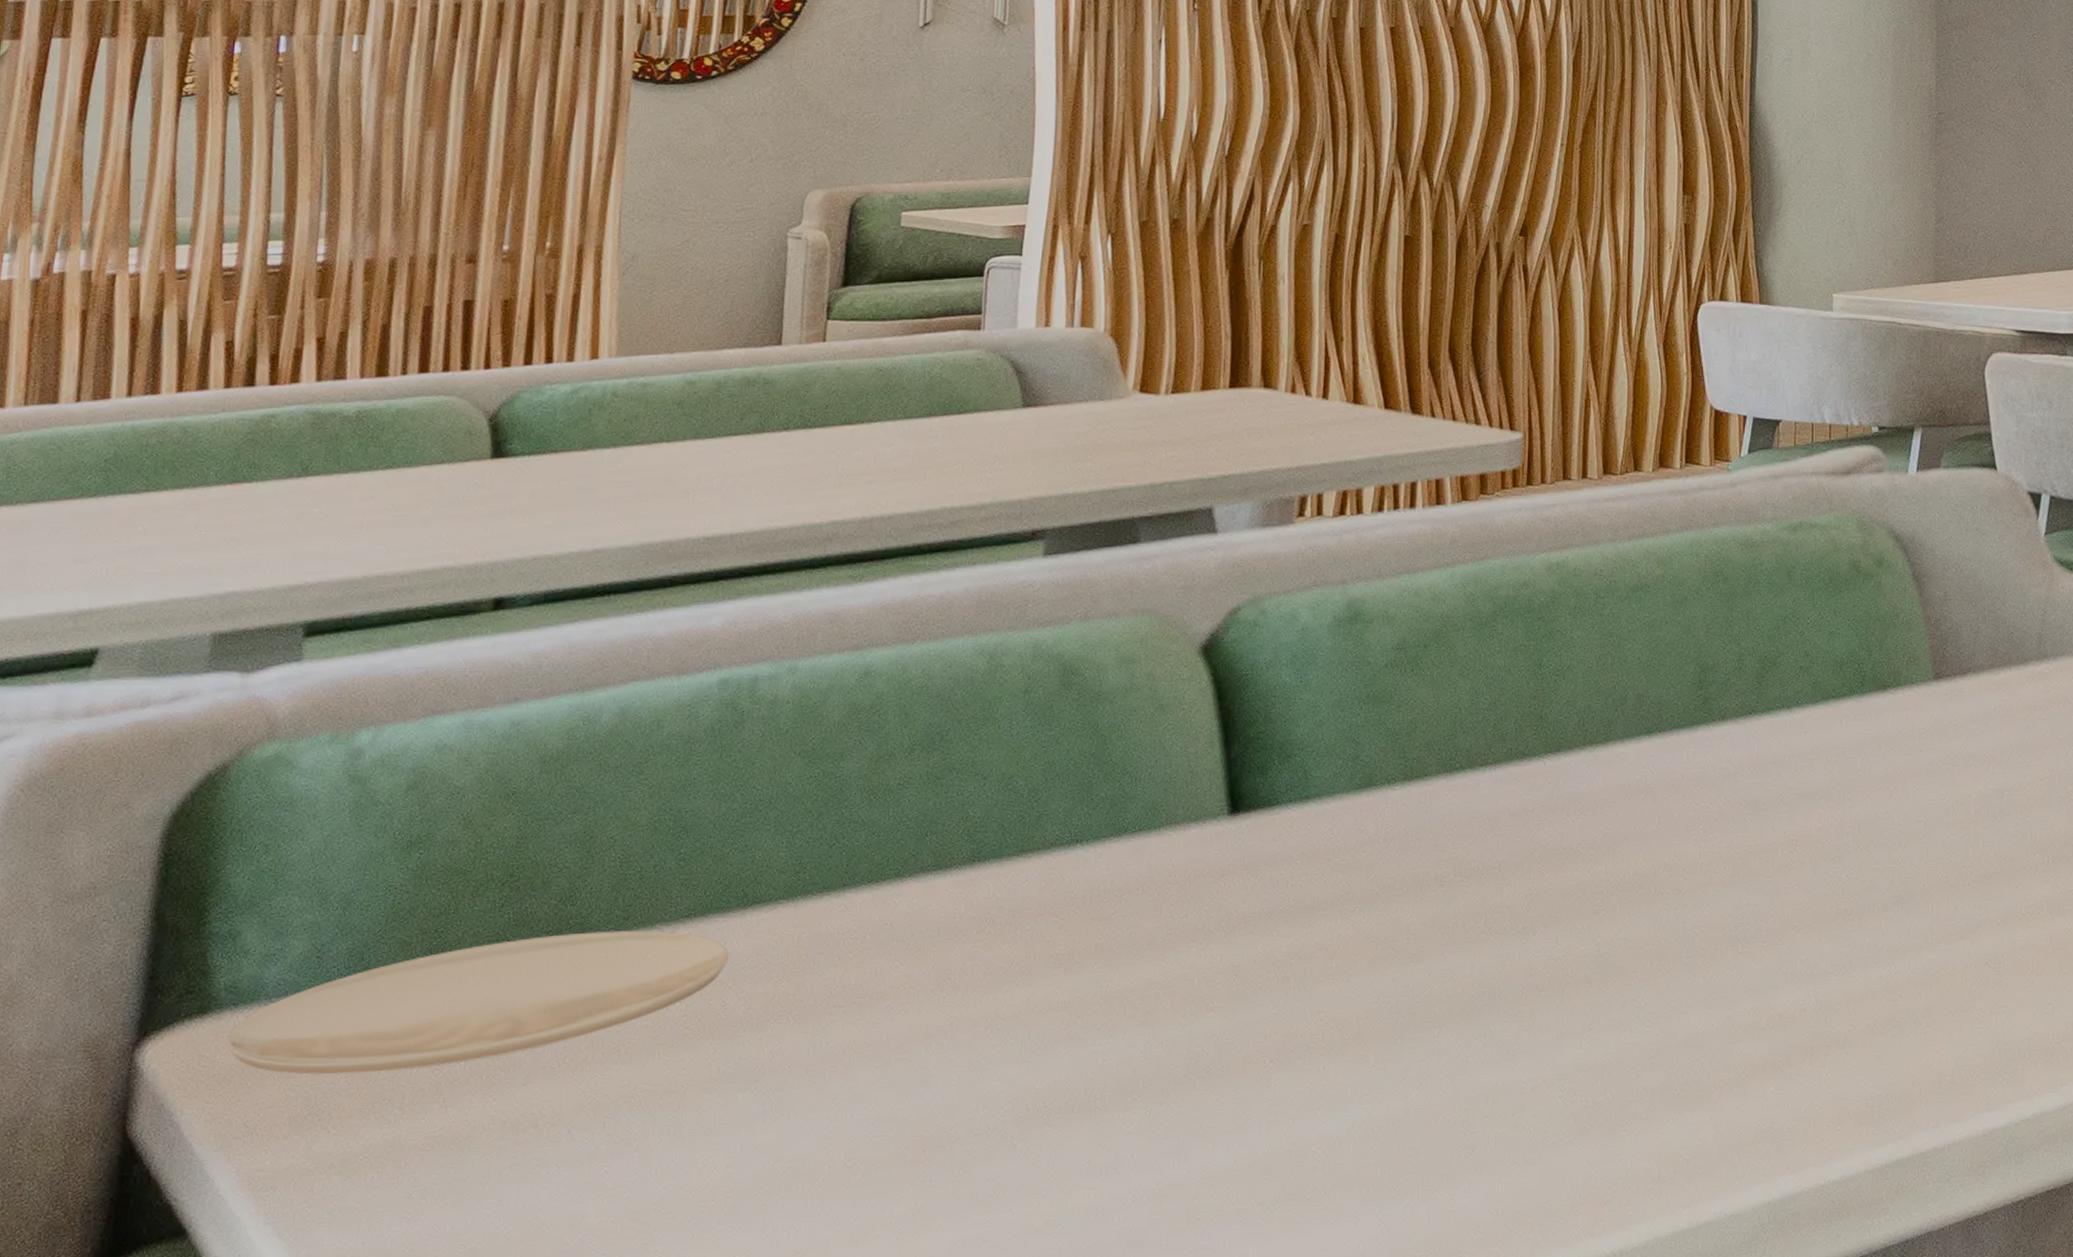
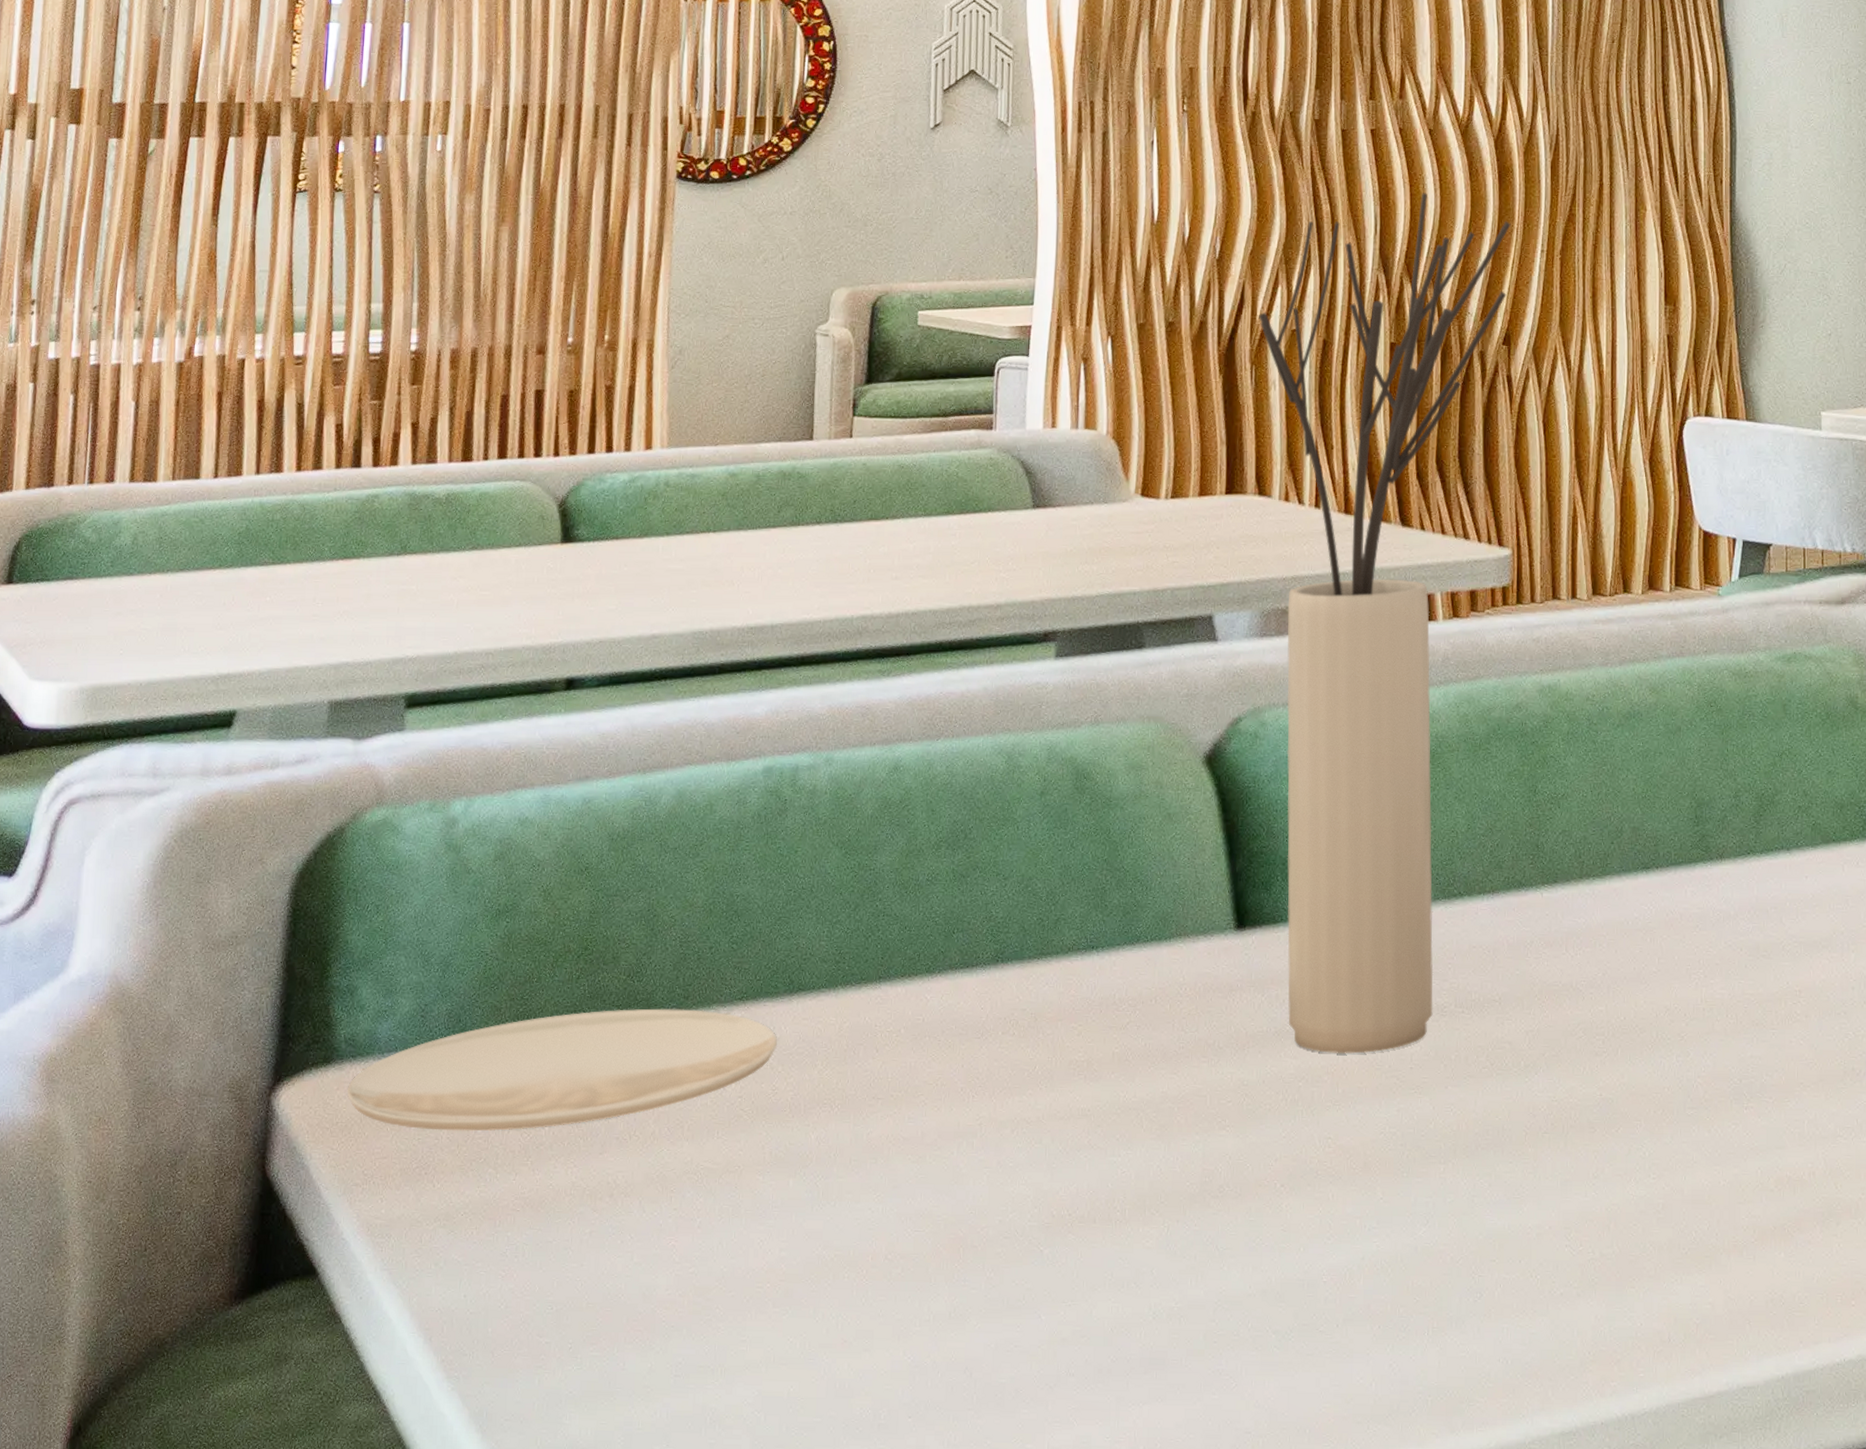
vase: none [1268,89,1531,930] -> present [1258,193,1511,1055]

